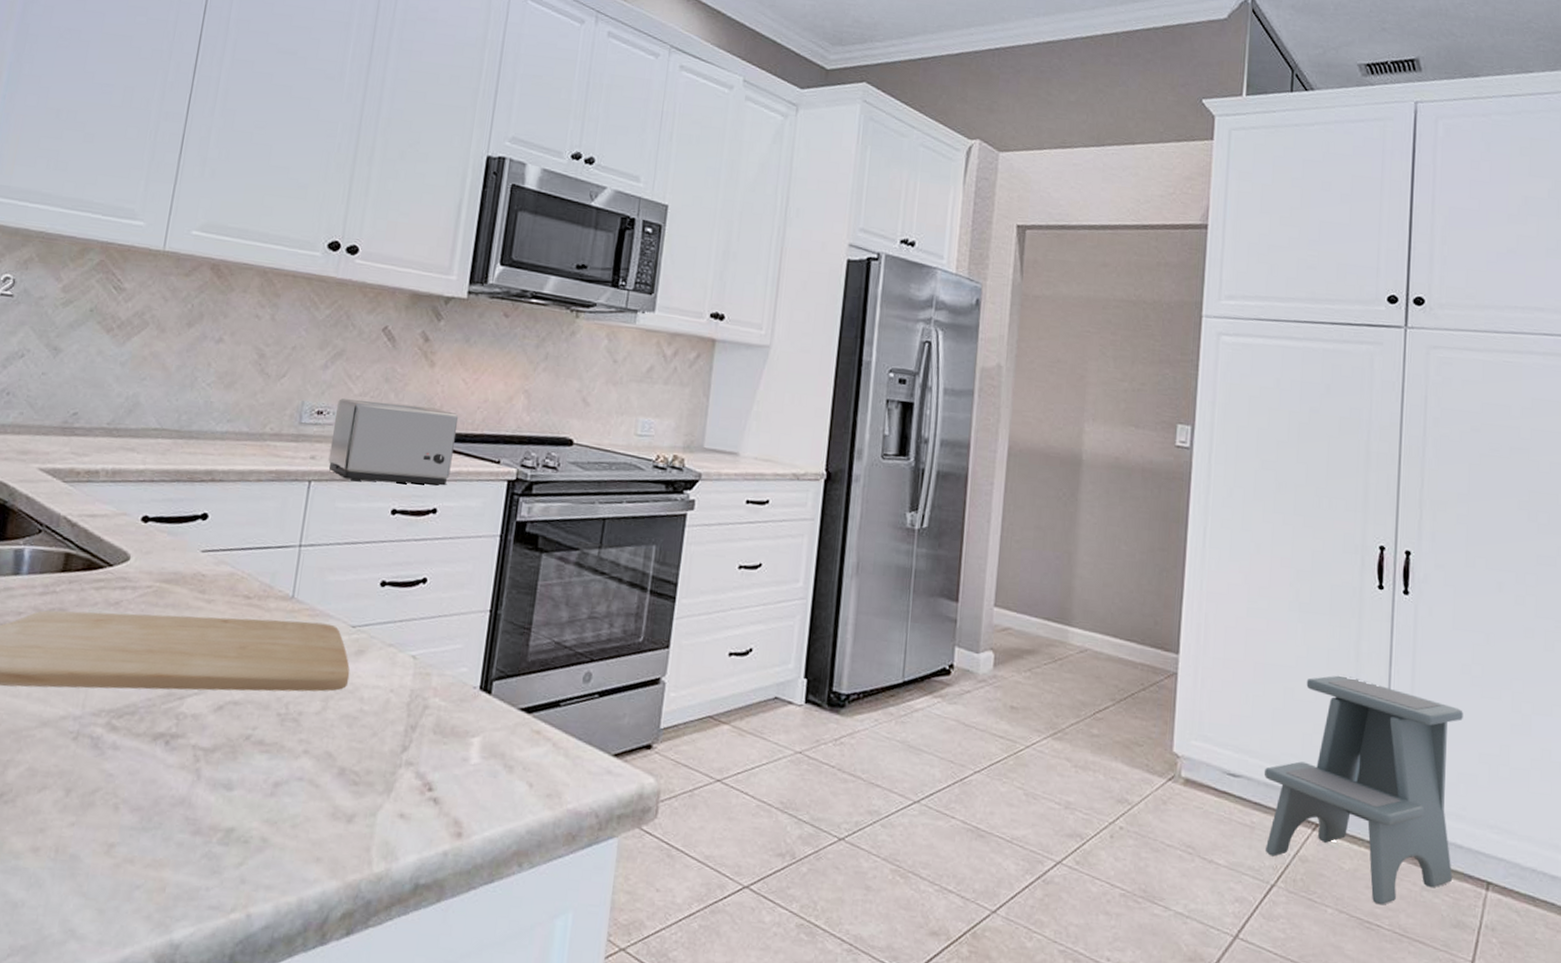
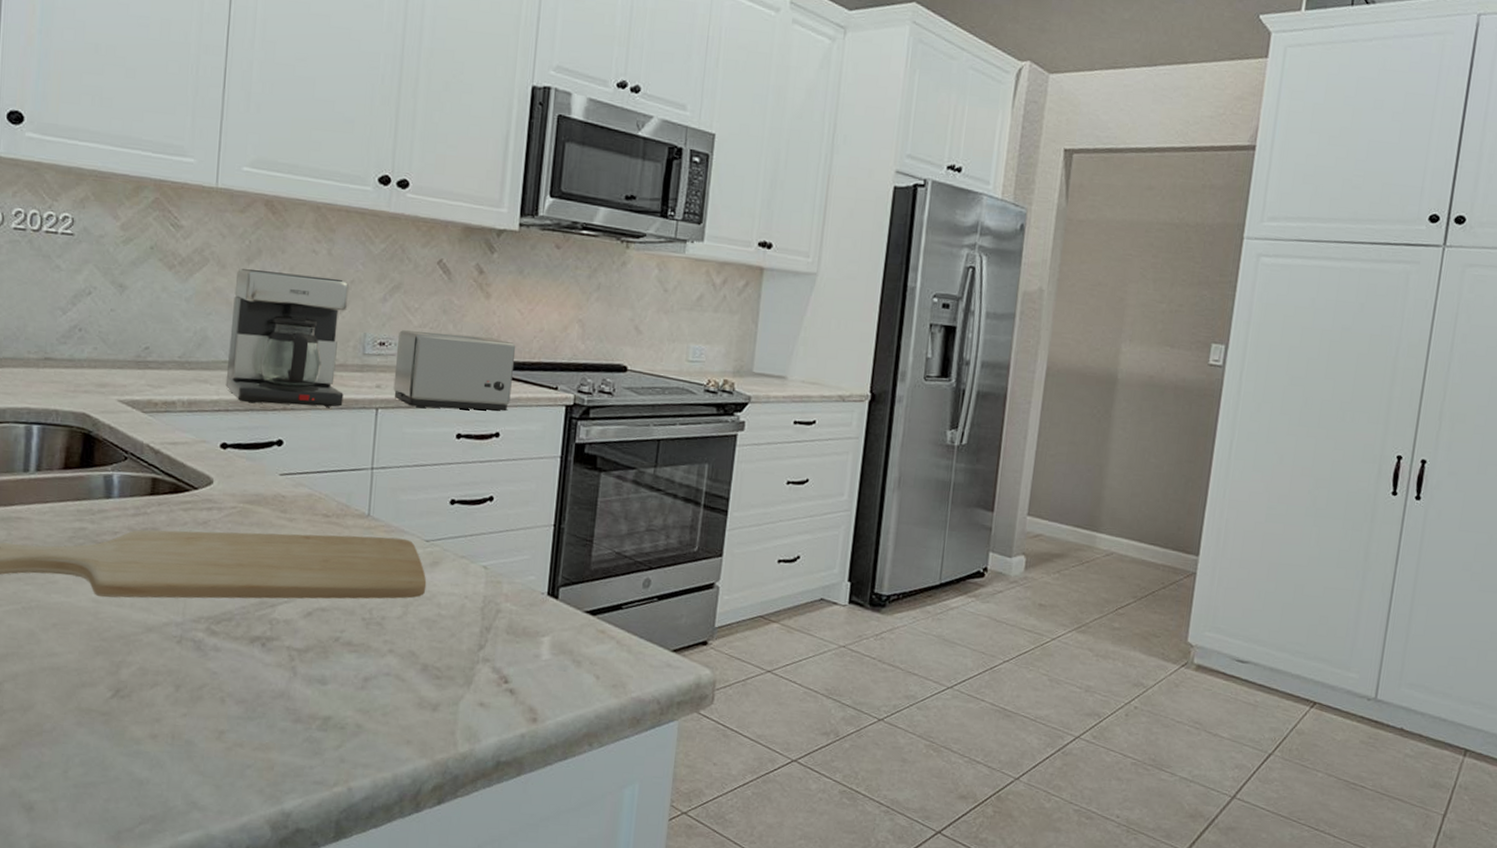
coffee maker: none [153,332,291,479] -> present [225,268,350,407]
step stool: present [1263,675,1463,905] -> none [1266,573,1460,770]

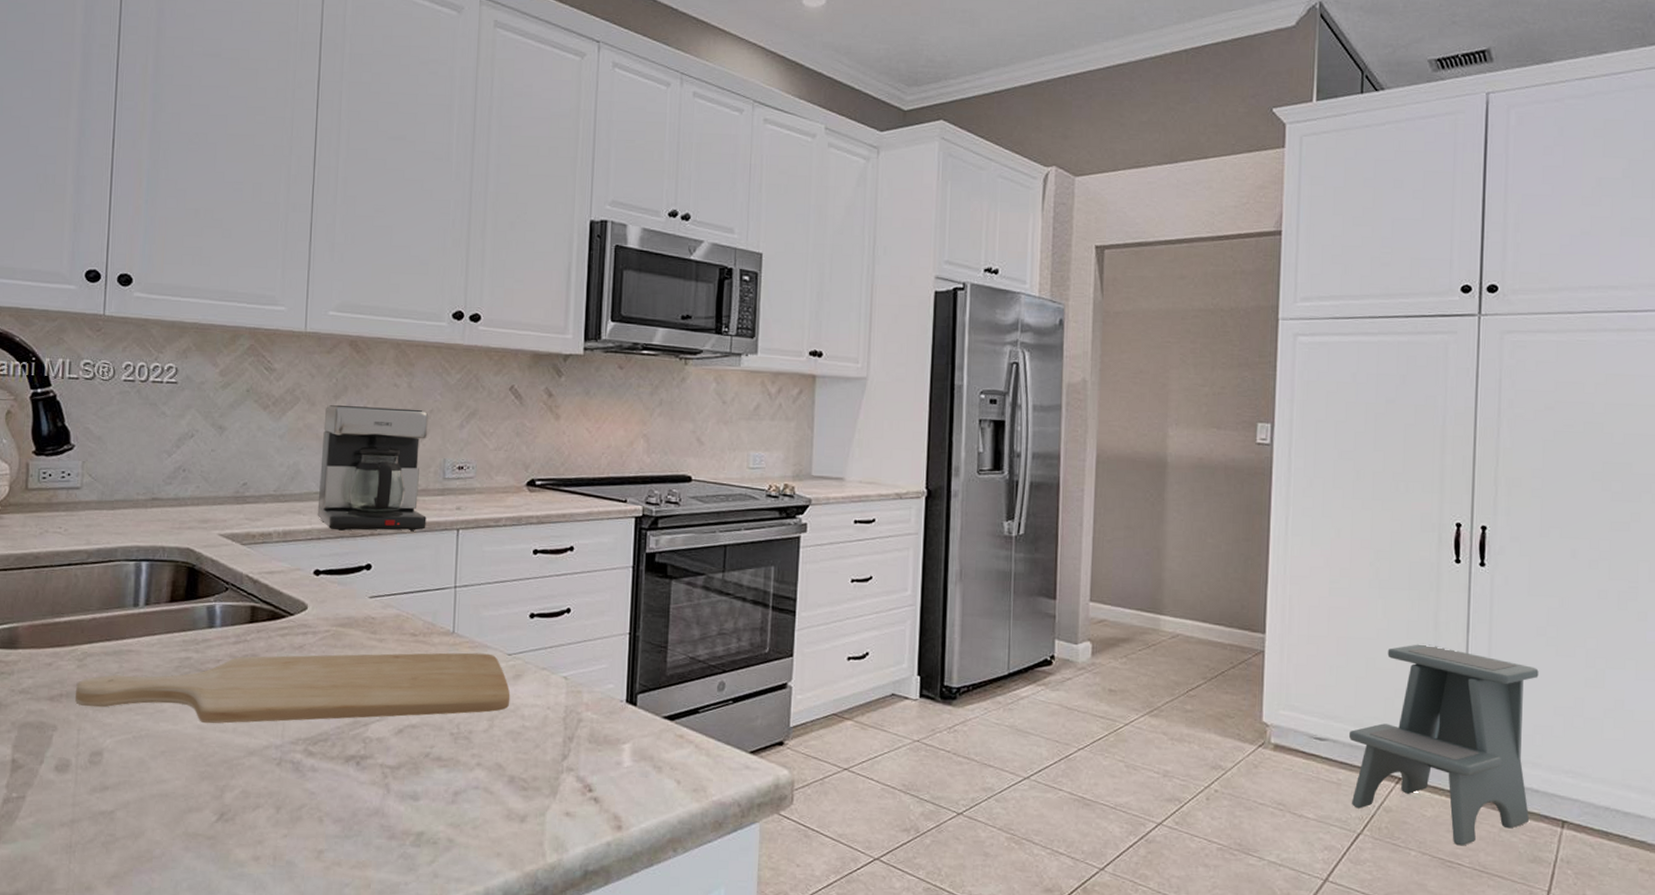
toaster: present [393,330,516,412] -> none [472,453,586,527]
step stool: none [1266,573,1460,770] -> present [1348,644,1539,846]

